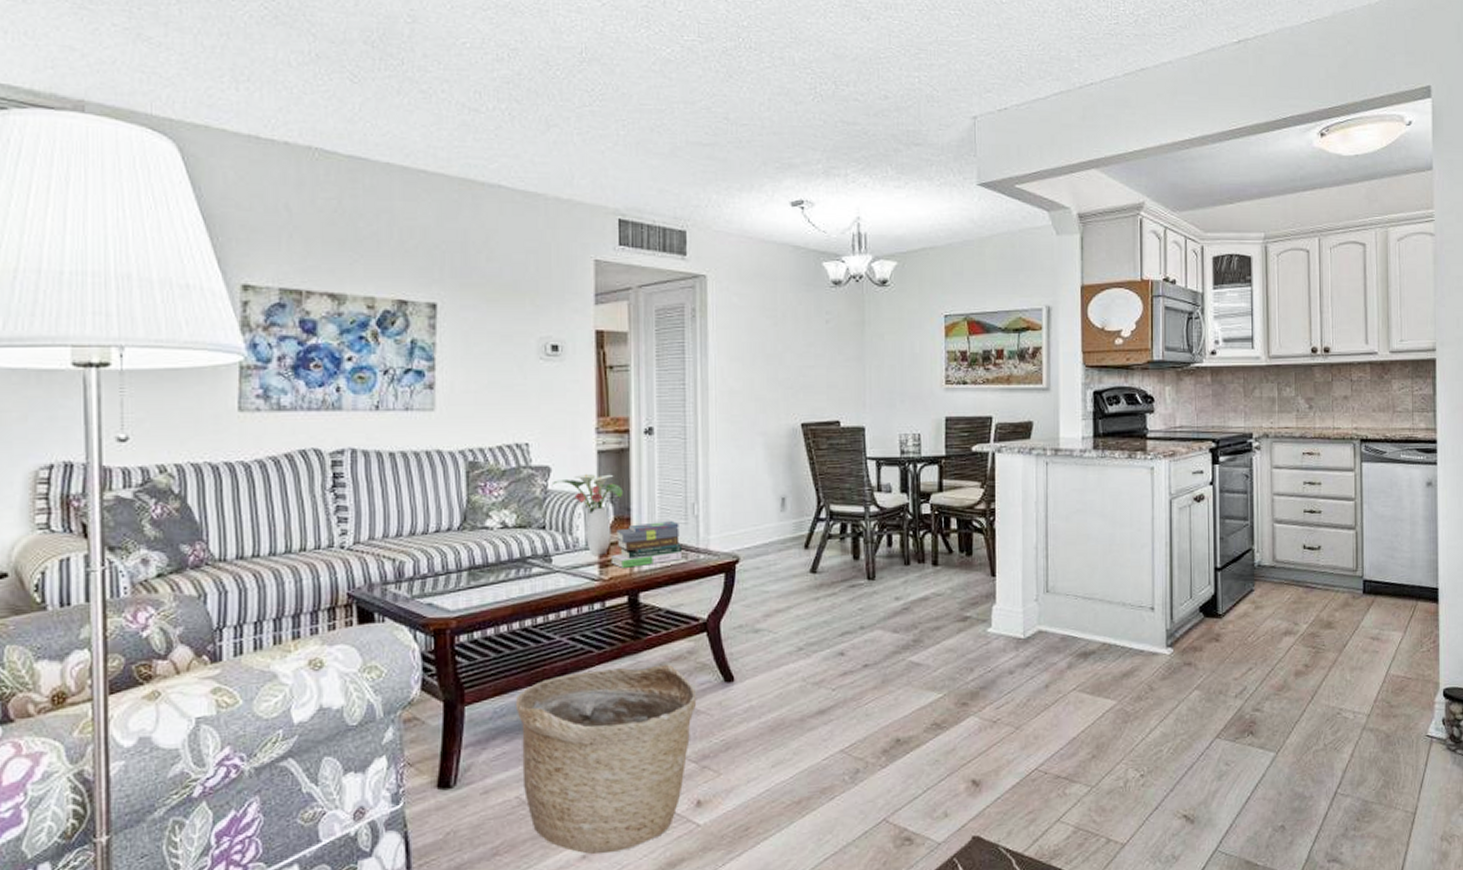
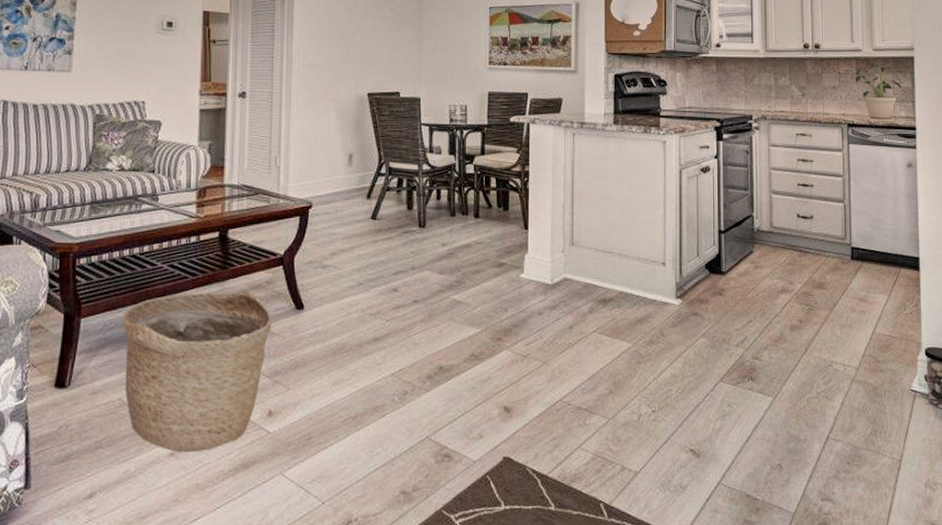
flower arrangement: present [551,473,622,557] -> none [161,127,218,197]
books: present [610,521,683,568] -> none [206,170,266,208]
potted plant: none [1369,366,1421,432] -> present [855,62,902,119]

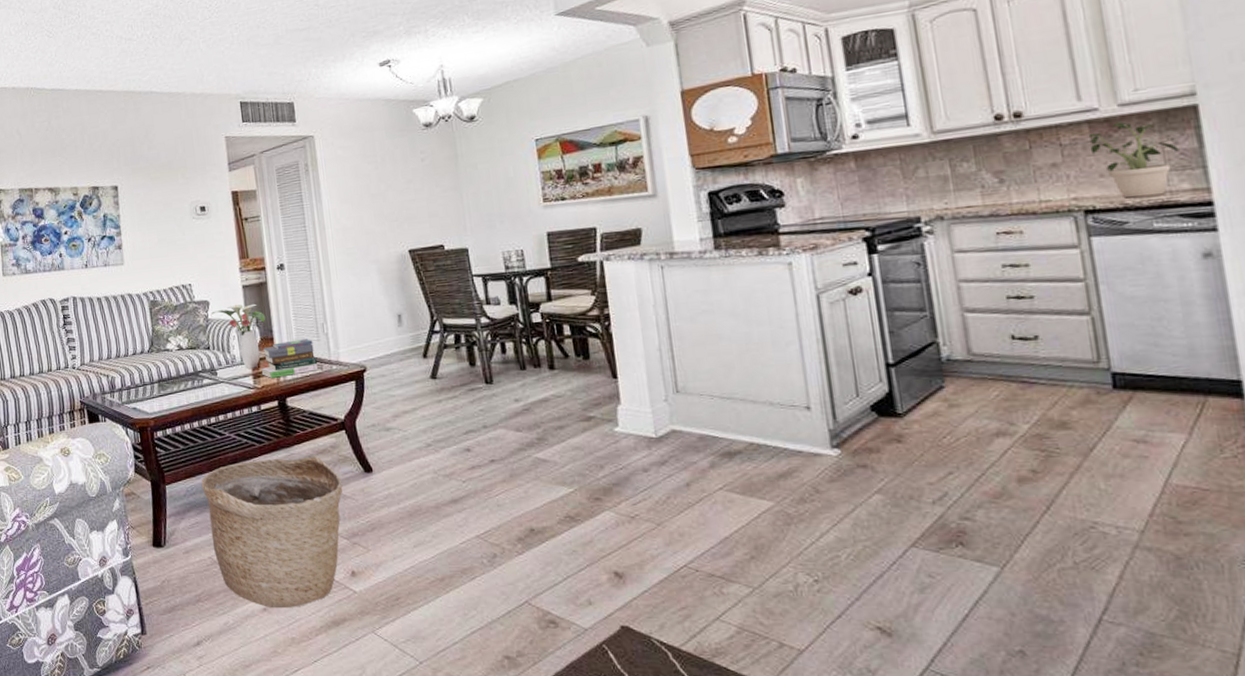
flower arrangement: none [161,127,218,197] -> present [211,303,265,370]
books: none [206,170,266,208] -> present [261,339,318,378]

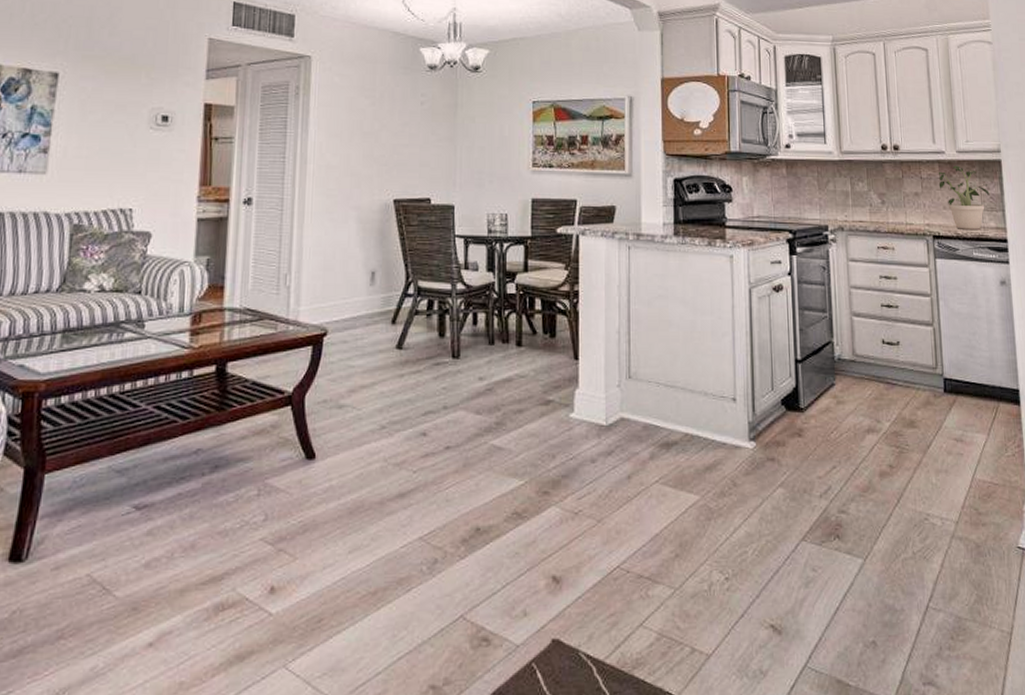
basket: present [201,456,343,609] -> none [95,438,278,643]
flower arrangement: present [211,303,265,370] -> none [150,240,218,324]
books: present [261,339,318,378] -> none [201,291,273,336]

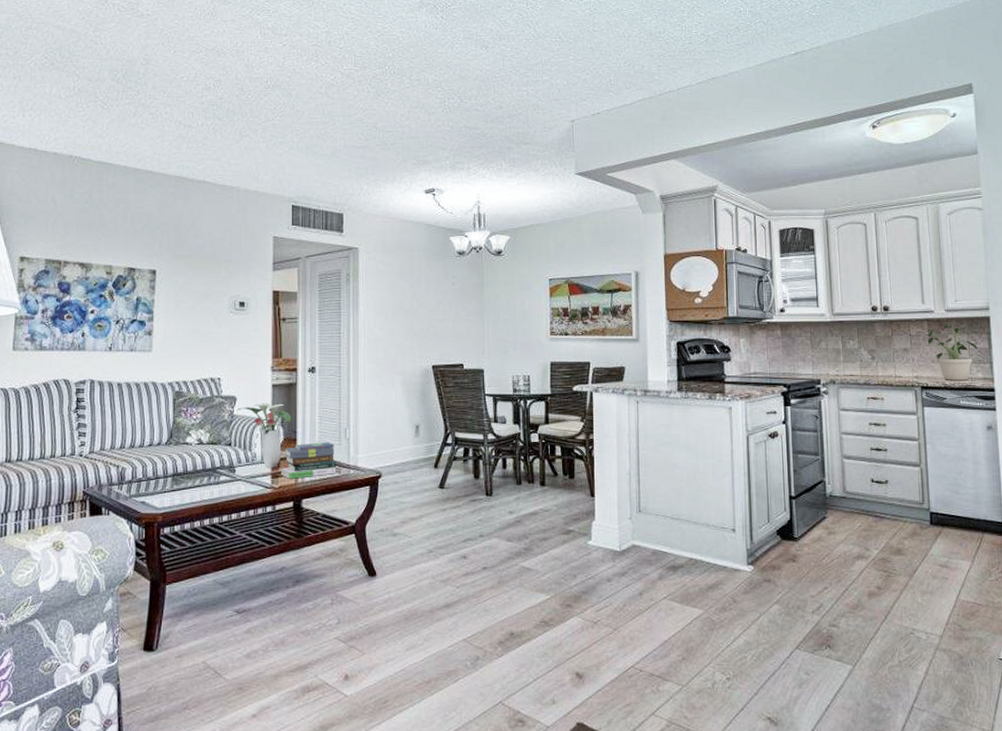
flower arrangement: none [150,240,218,324] -> present [236,402,290,469]
books: none [201,291,273,336] -> present [280,442,337,479]

